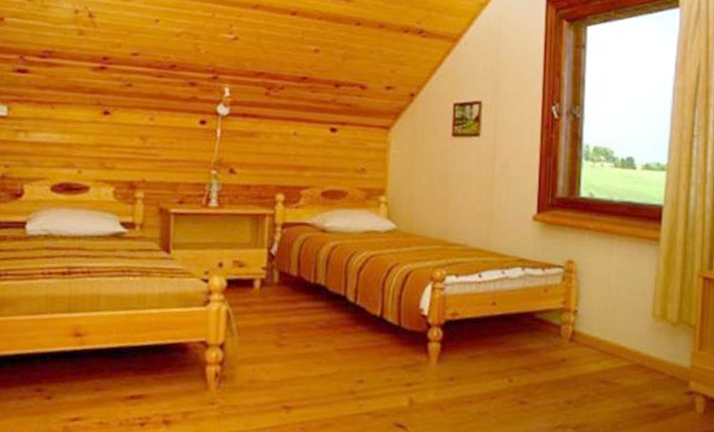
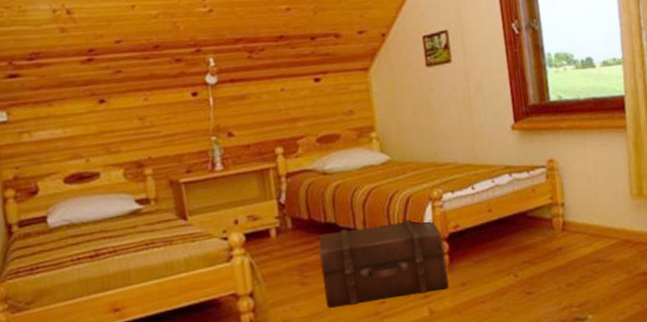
suitcase: none [300,294,438,381] -> present [318,220,449,308]

